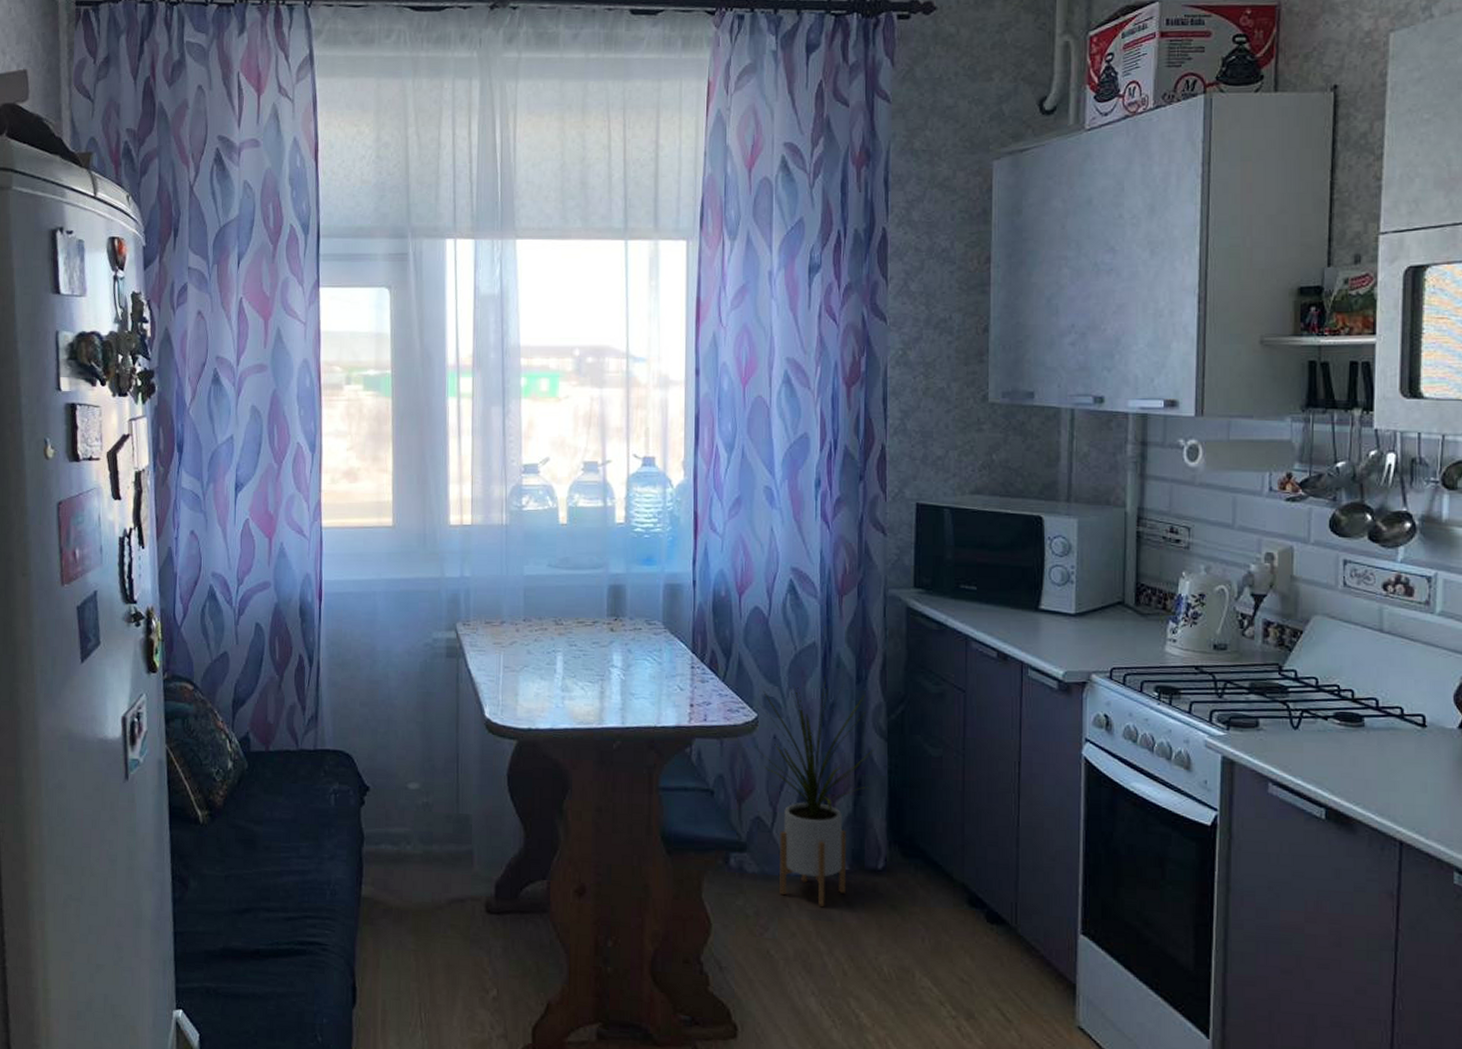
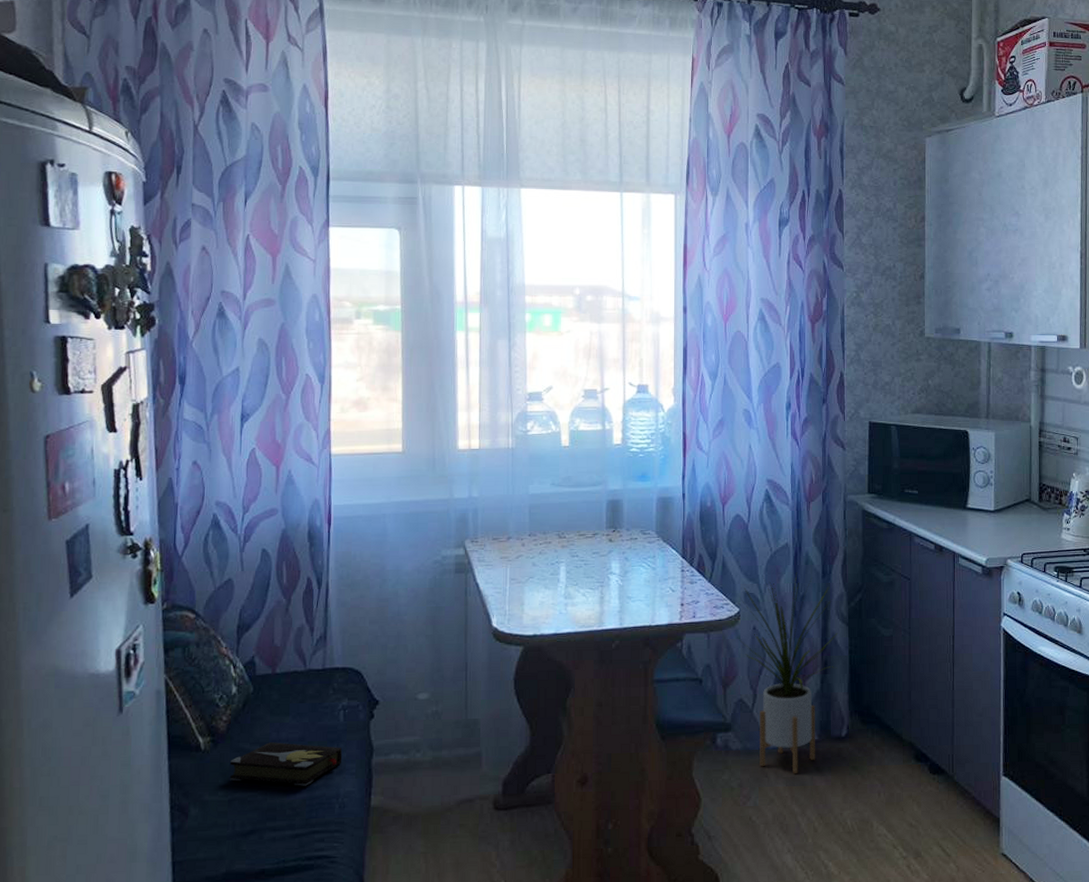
hardback book: none [226,821,334,869] -> present [230,742,343,786]

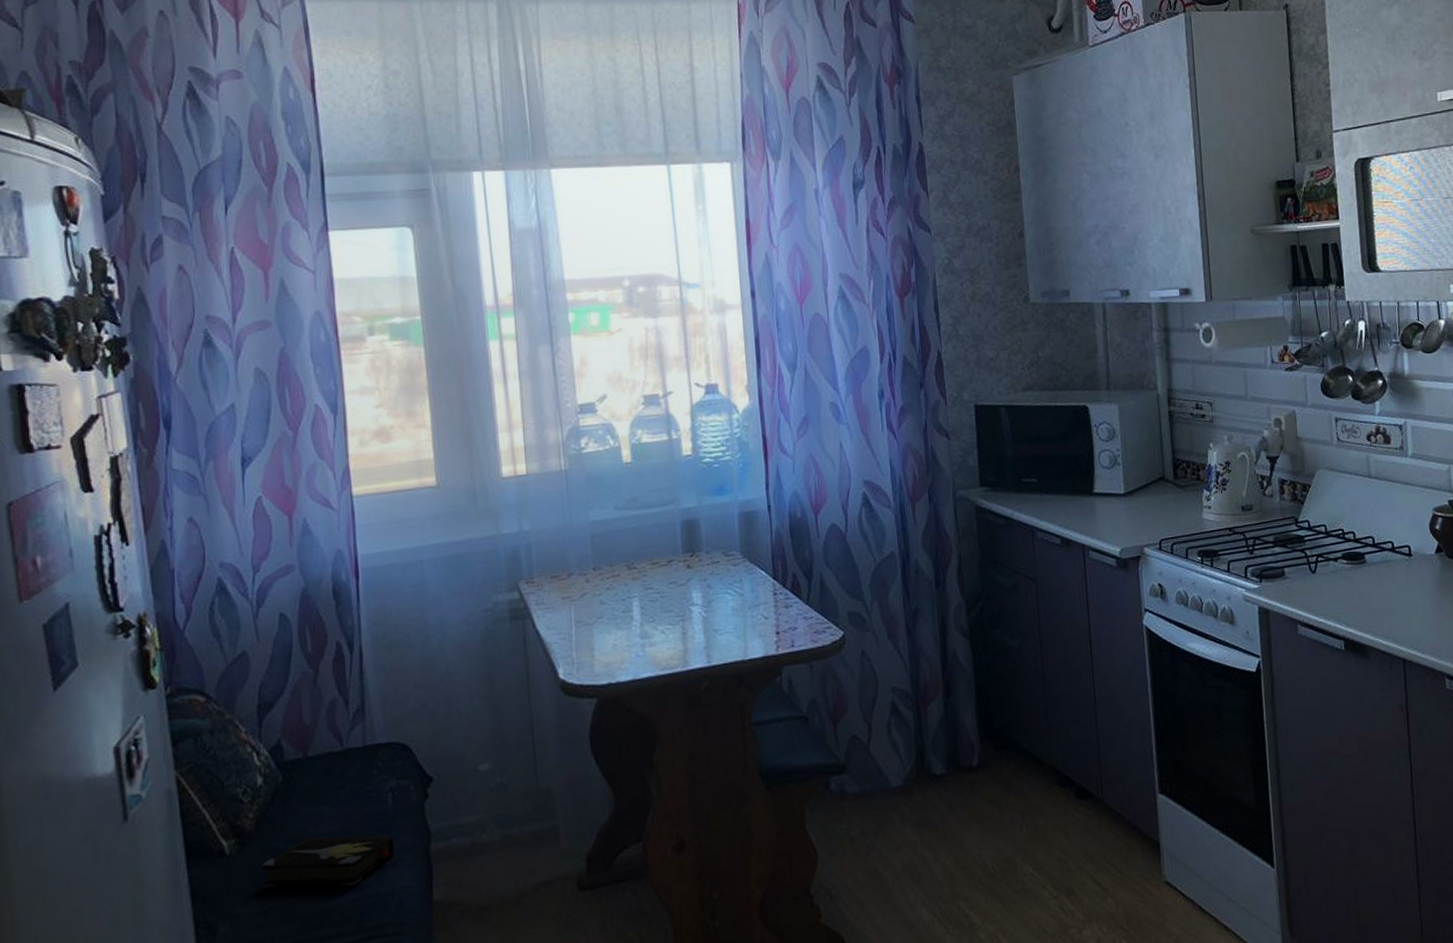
house plant: present [738,572,838,773] -> none [845,583,962,814]

